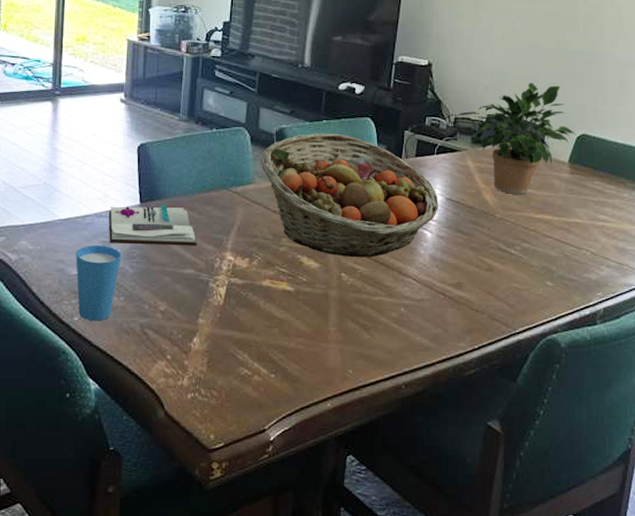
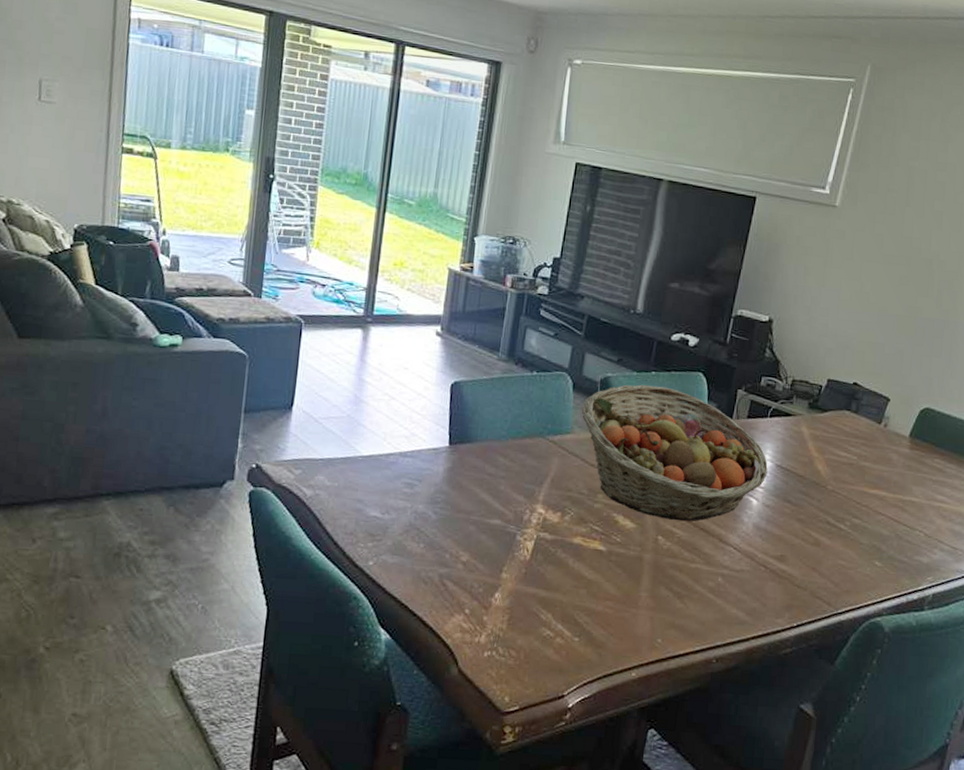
cup: present [76,246,122,321] -> none [374,486,425,568]
book: present [108,205,198,246] -> none [412,447,507,496]
potted plant: present [457,82,576,194] -> none [795,348,920,467]

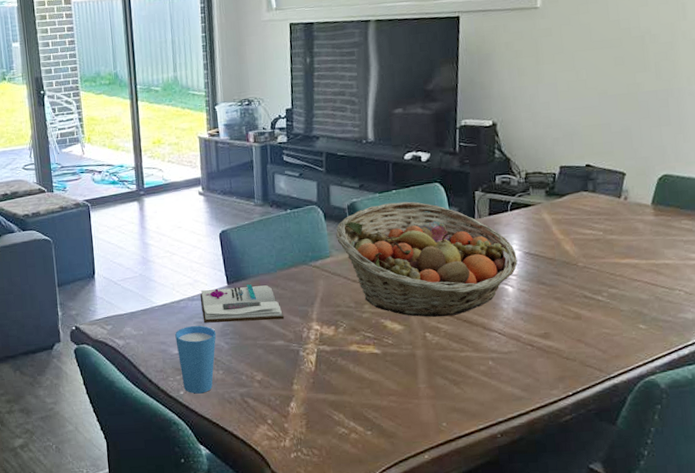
cup: none [374,486,425,568] -> present [175,326,217,394]
book: none [412,447,507,496] -> present [200,284,285,323]

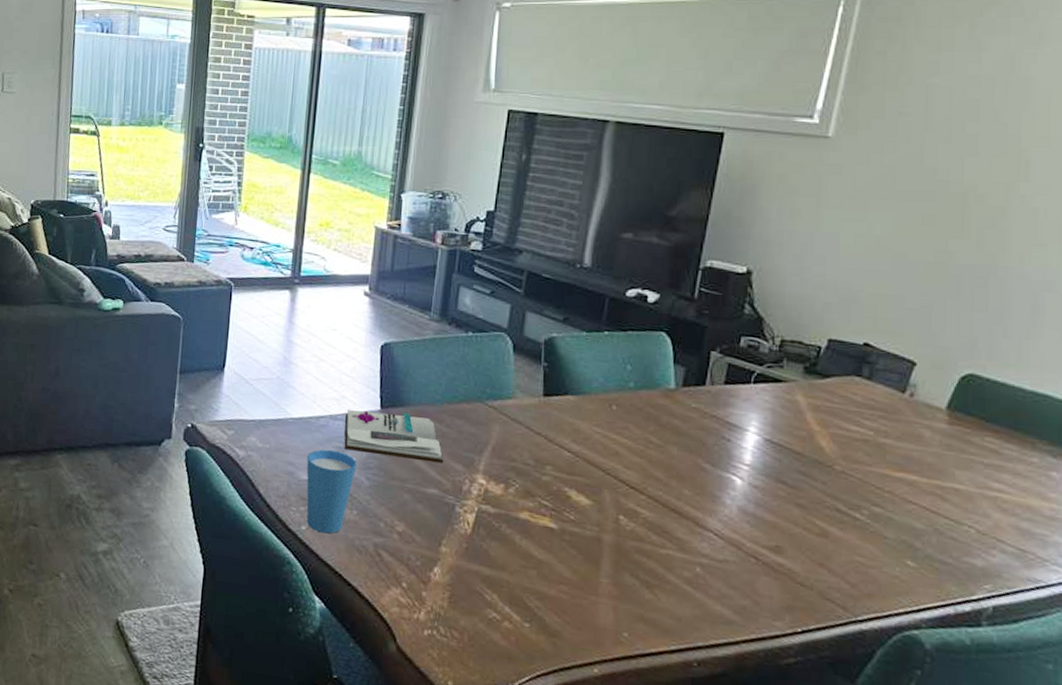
fruit basket: present [335,201,518,317] -> none [523,345,754,501]

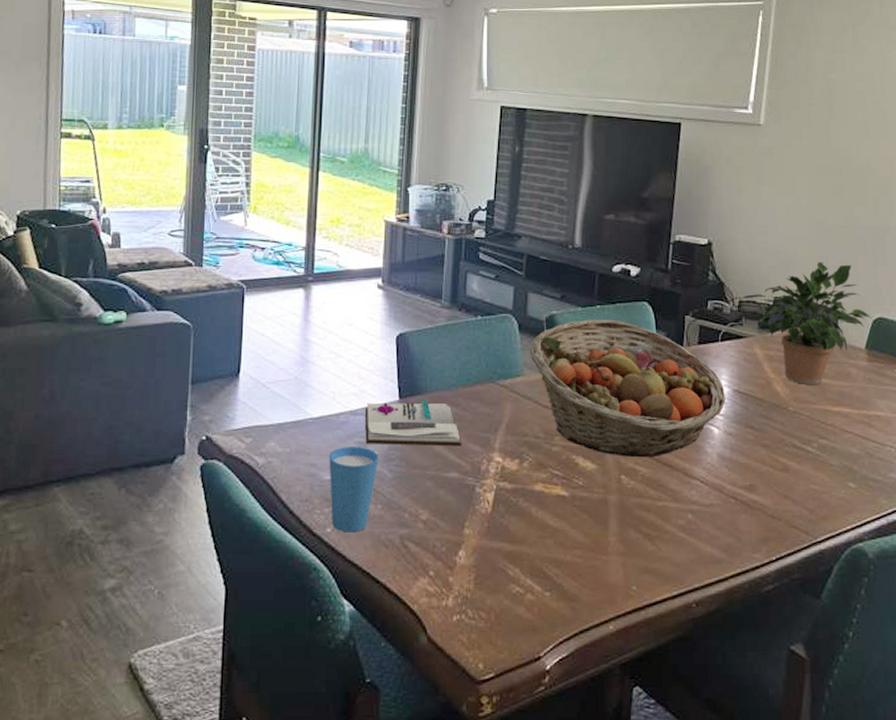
fruit basket: none [523,345,754,501] -> present [529,319,726,458]
potted plant: none [784,302,960,444] -> present [741,262,872,384]

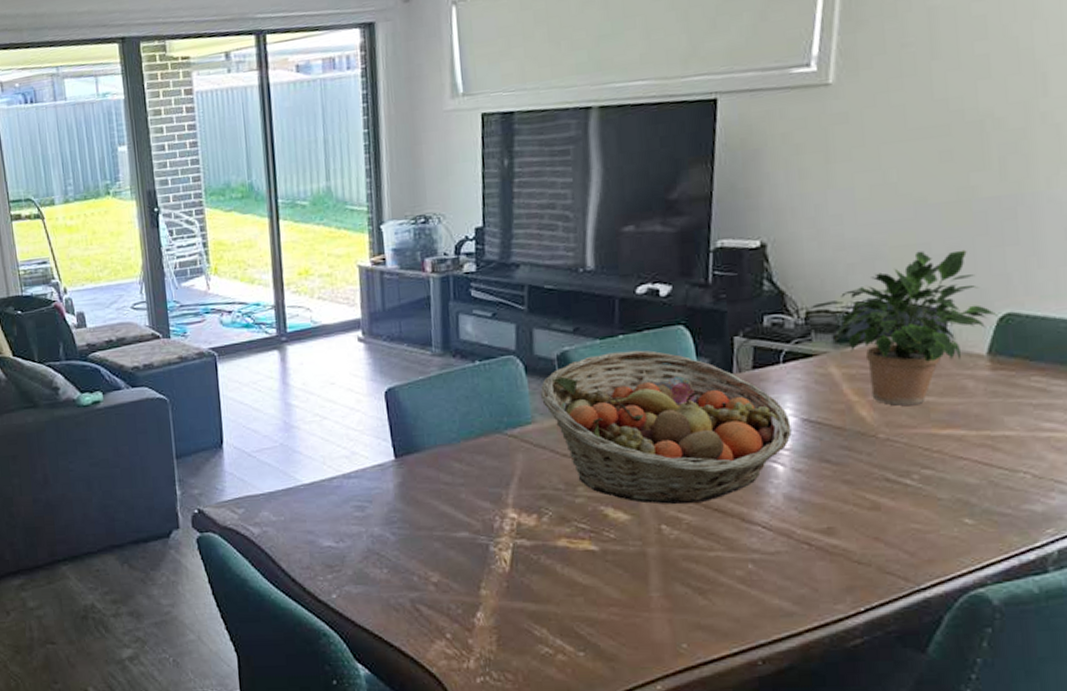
cup: present [329,447,379,533] -> none [326,511,380,598]
book: present [364,401,462,447] -> none [358,458,470,508]

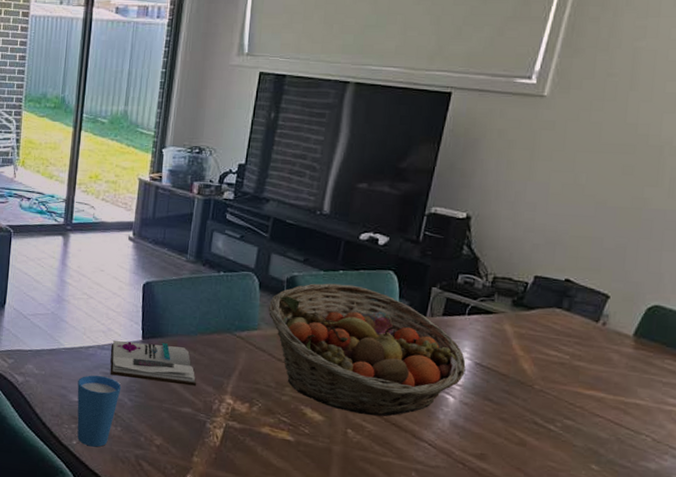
cup: none [326,511,380,598] -> present [77,375,121,447]
book: none [358,458,470,508] -> present [110,341,197,386]
potted plant: present [809,249,998,406] -> none [496,243,647,367]

